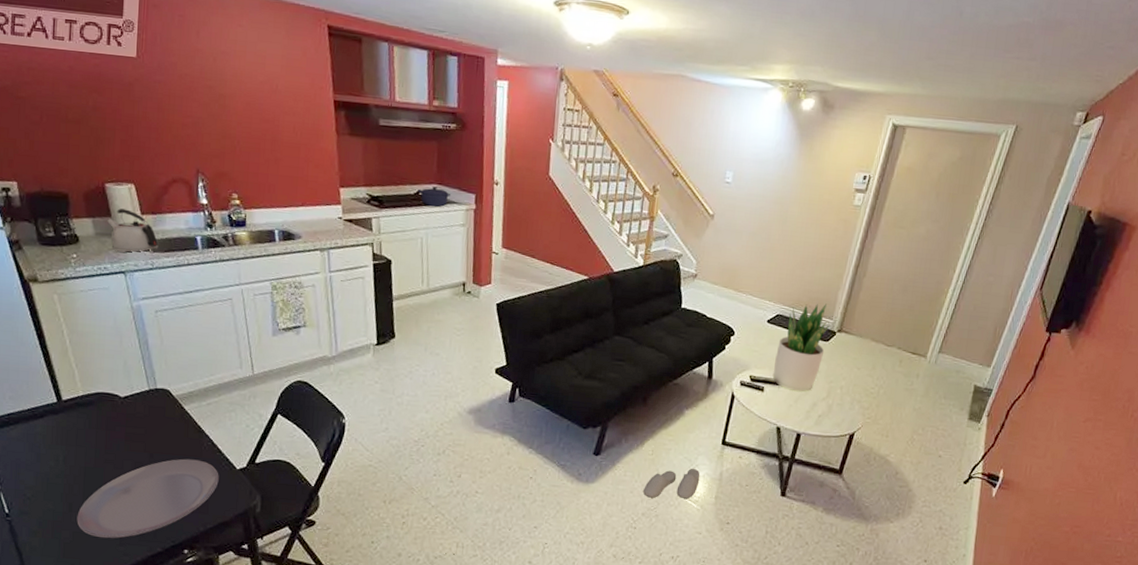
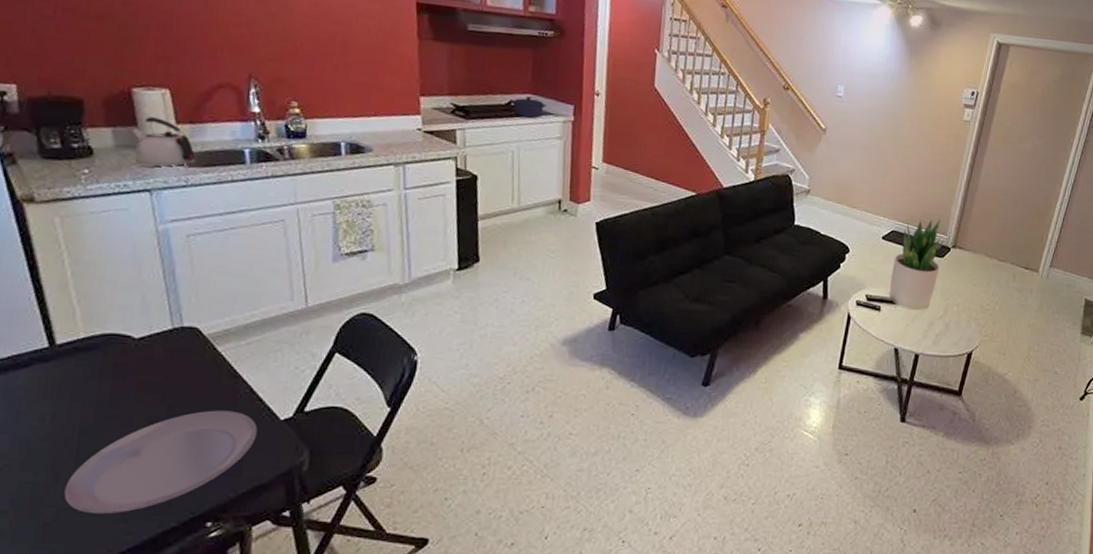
slippers: present [643,468,700,499] -> none [756,395,817,431]

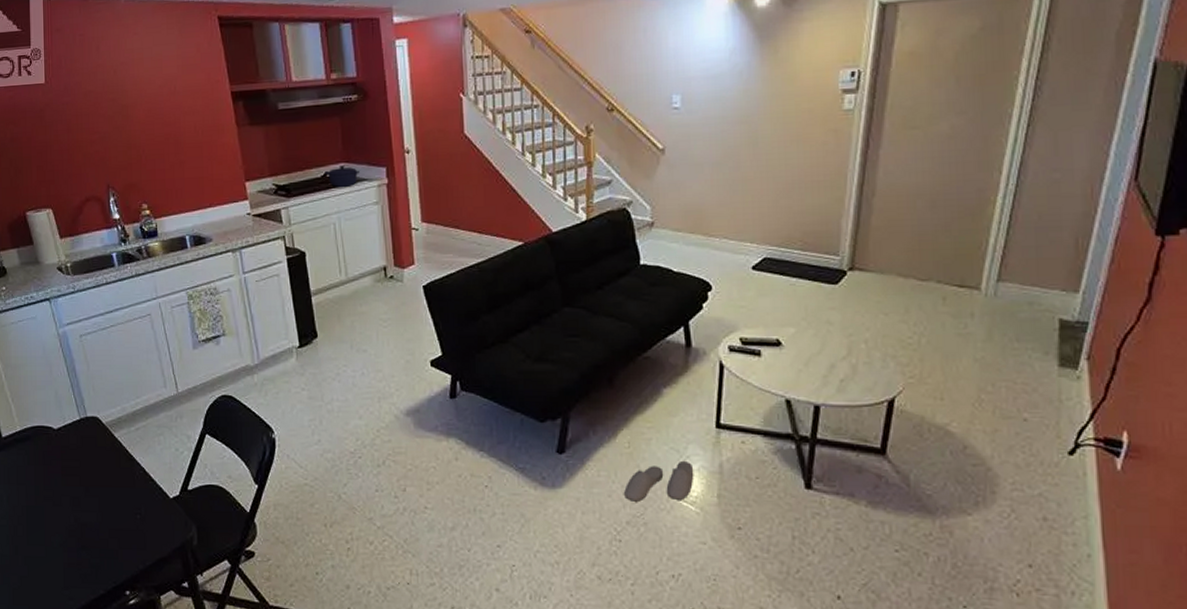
plate: present [64,410,258,515] -> none [23,490,154,582]
kettle: present [132,117,196,168] -> none [30,235,78,280]
slippers: none [756,395,817,431] -> present [624,460,694,502]
planter: present [888,219,944,311] -> none [769,236,837,352]

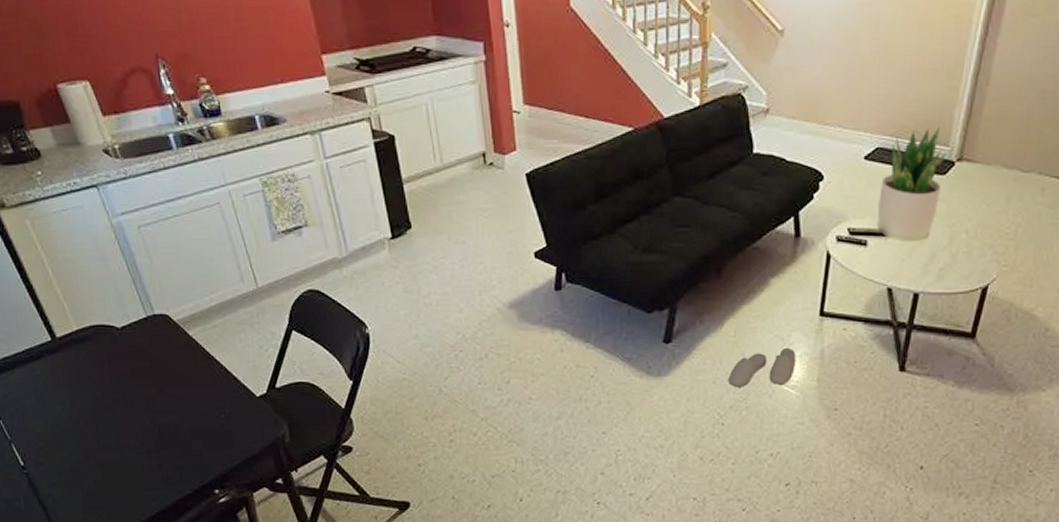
cooking pot: present [324,165,359,188] -> none [413,38,453,65]
planter: none [769,236,837,352] -> present [876,127,946,242]

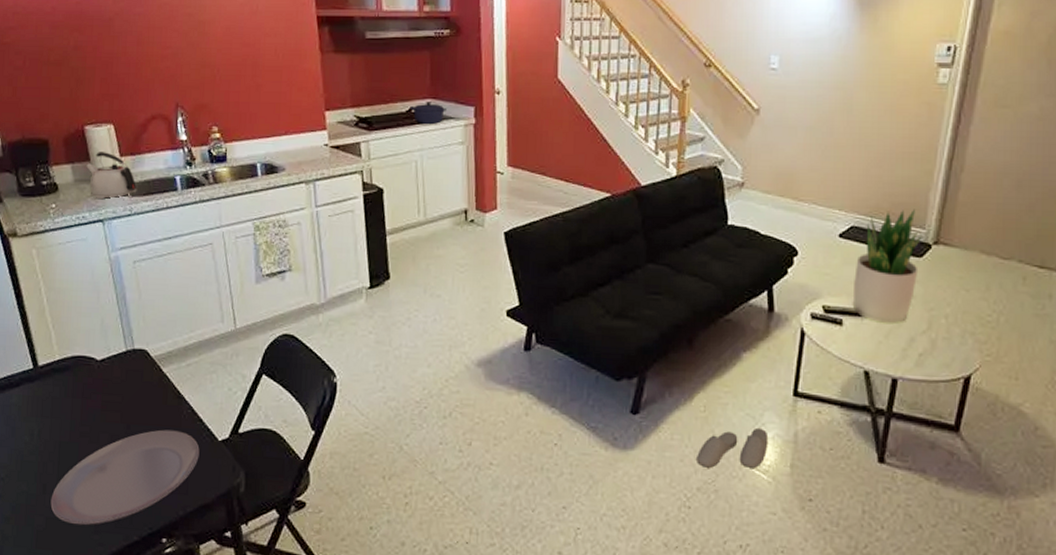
kettle: none [67,112,129,164] -> present [86,152,137,200]
plate: none [95,390,240,484] -> present [50,429,200,526]
cooking pot: none [413,38,453,65] -> present [410,101,446,125]

